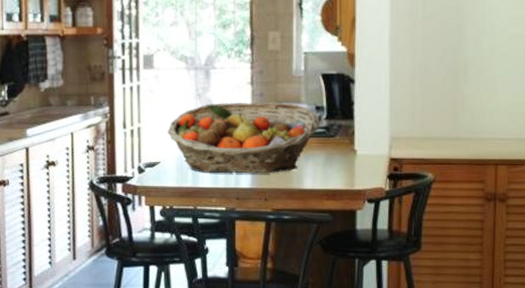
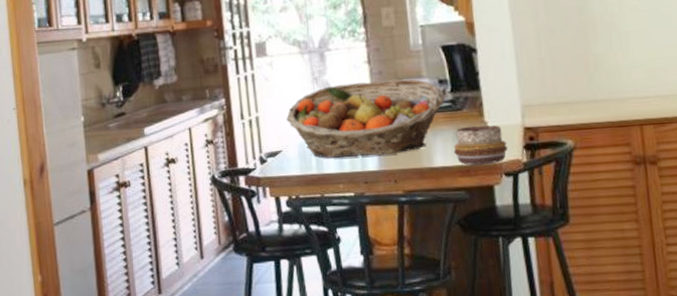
decorative bowl: none [323,153,373,191] -> present [453,125,508,166]

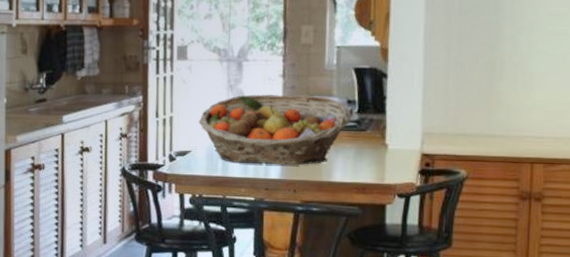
decorative bowl: present [453,125,508,166] -> none [353,147,404,185]

